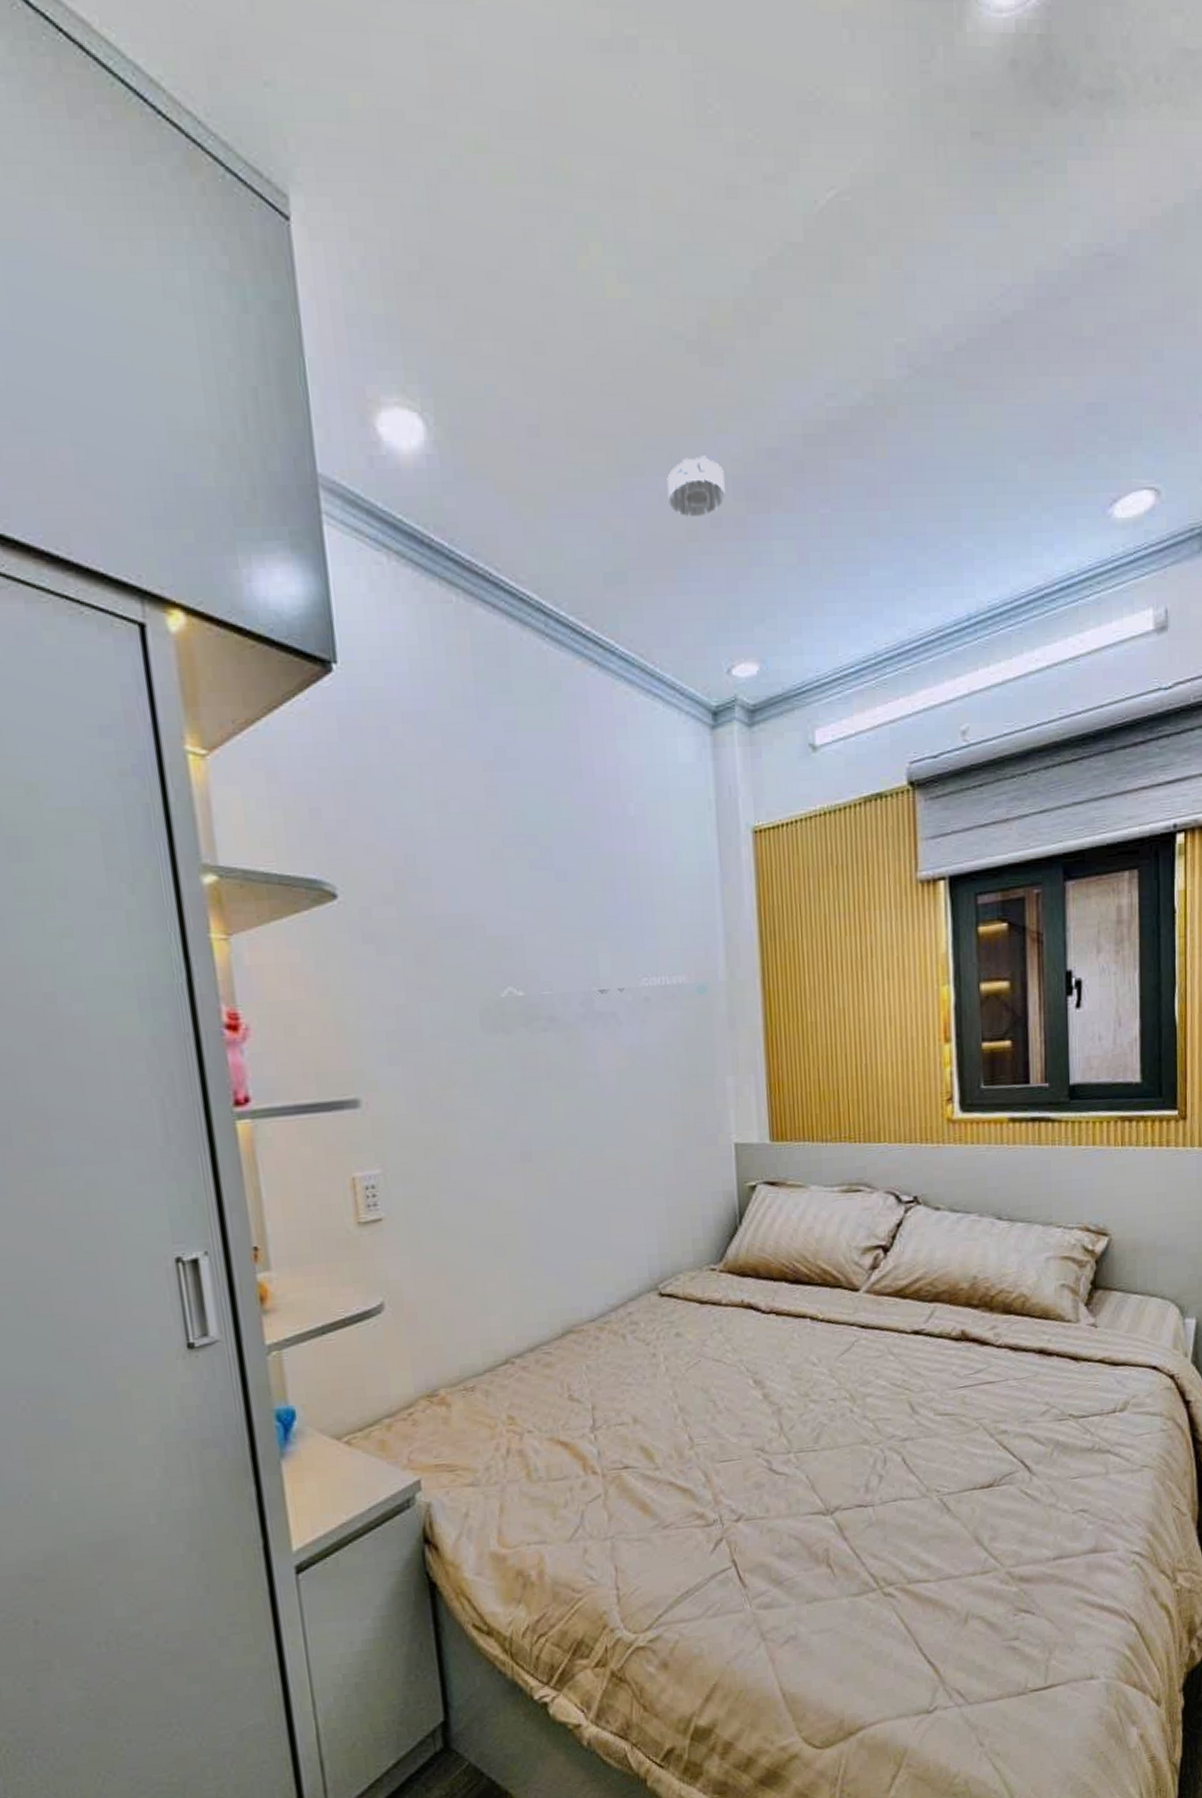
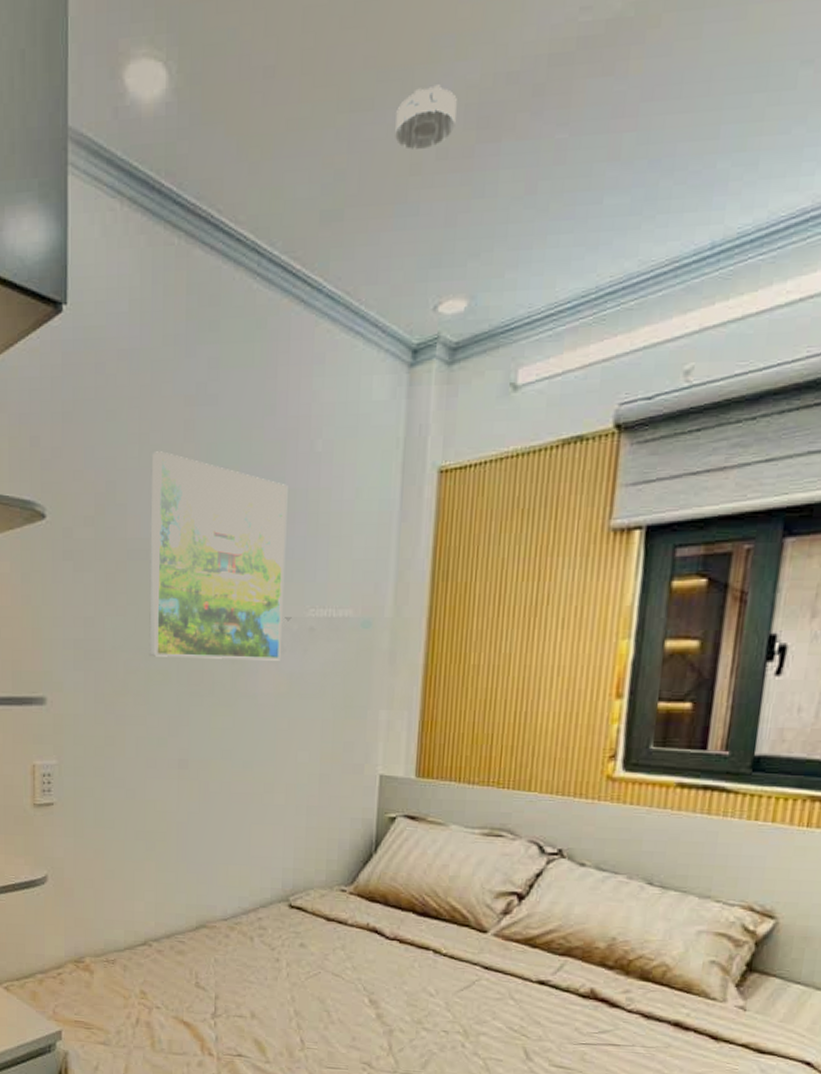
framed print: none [453,820,618,1043] -> present [149,451,288,661]

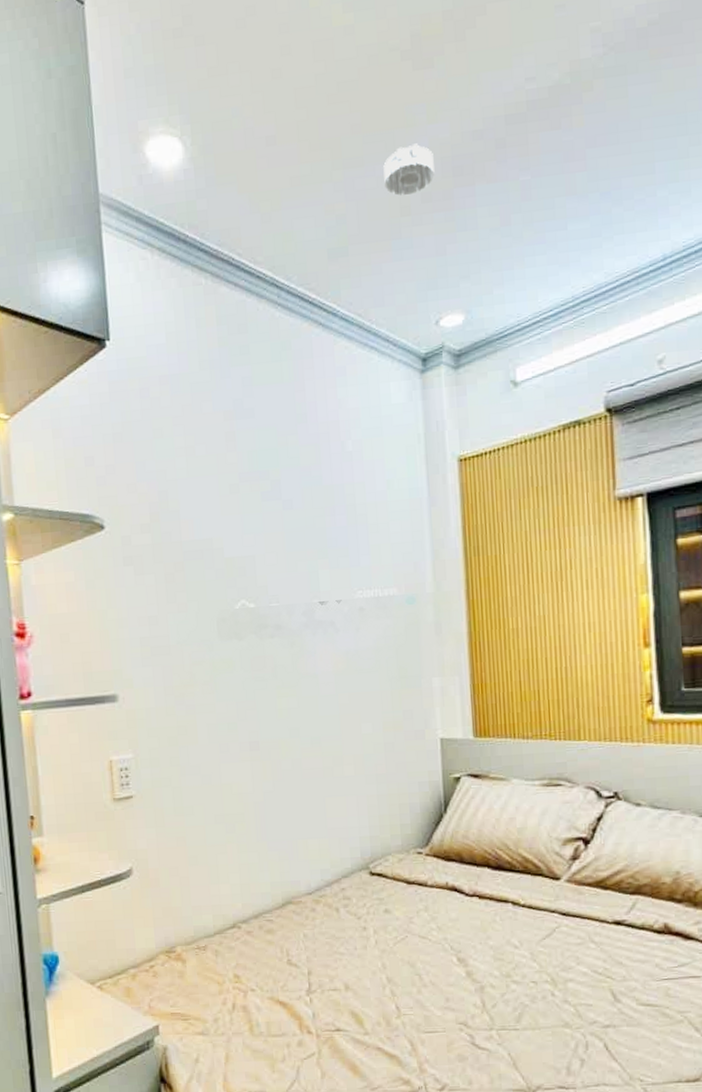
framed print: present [149,451,288,661] -> none [199,461,336,648]

